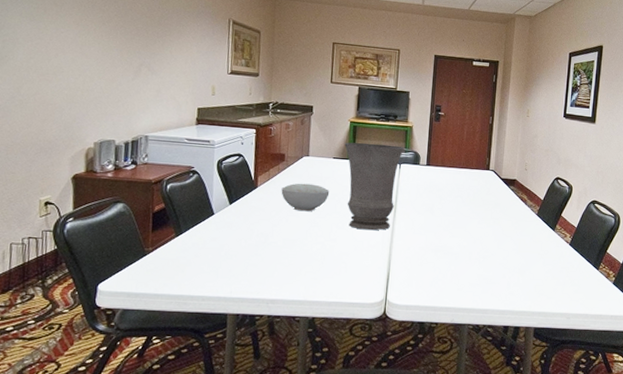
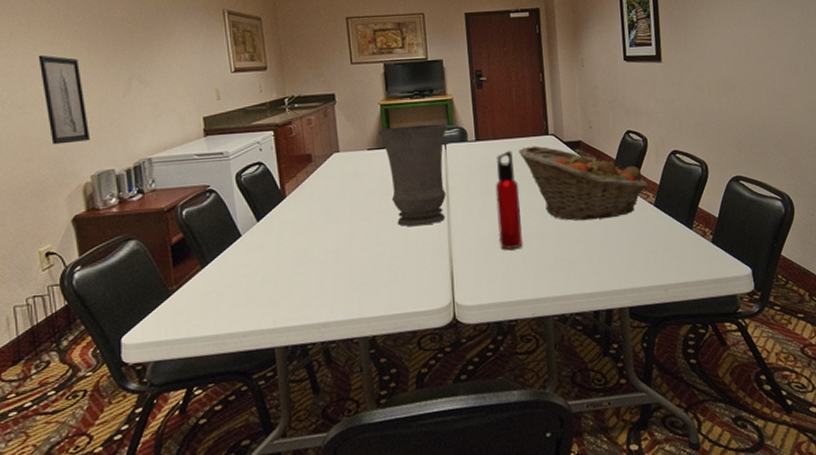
wall art: none [64,32,99,113] -> present [38,55,90,145]
bowl: present [281,183,330,212] -> none [313,183,370,217]
water bottle: none [432,178,457,263] -> present [495,150,523,250]
fruit basket: none [461,177,567,250] -> present [518,145,648,221]

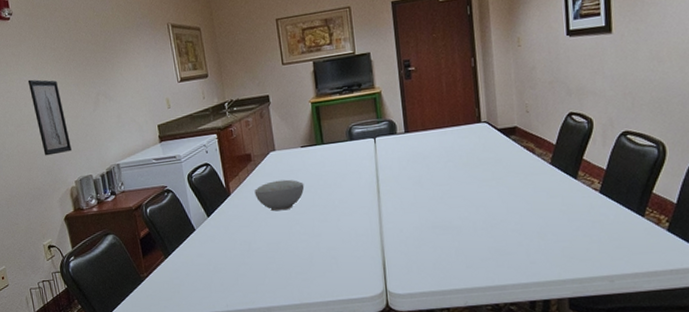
bowl: none [313,183,370,217] -> present [254,179,305,212]
vase: present [378,123,447,227] -> none [310,118,377,219]
water bottle: present [495,150,523,250] -> none [425,140,454,241]
fruit basket: present [518,145,648,221] -> none [449,134,593,211]

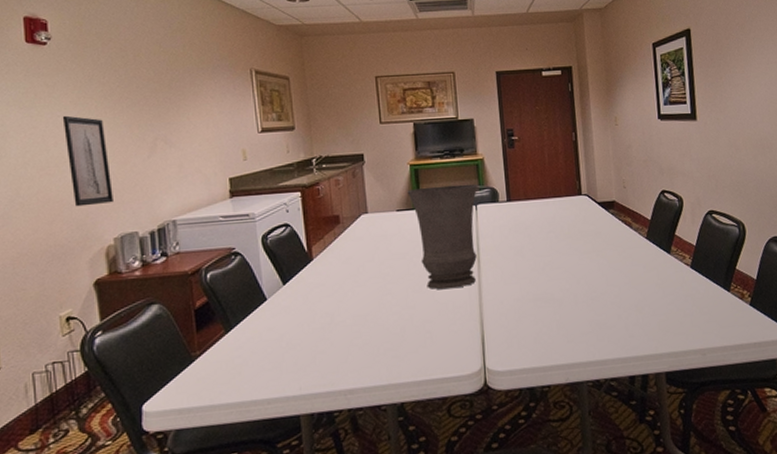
bowl: present [254,179,305,212] -> none [341,245,399,280]
vase: none [310,118,377,219] -> present [407,184,478,290]

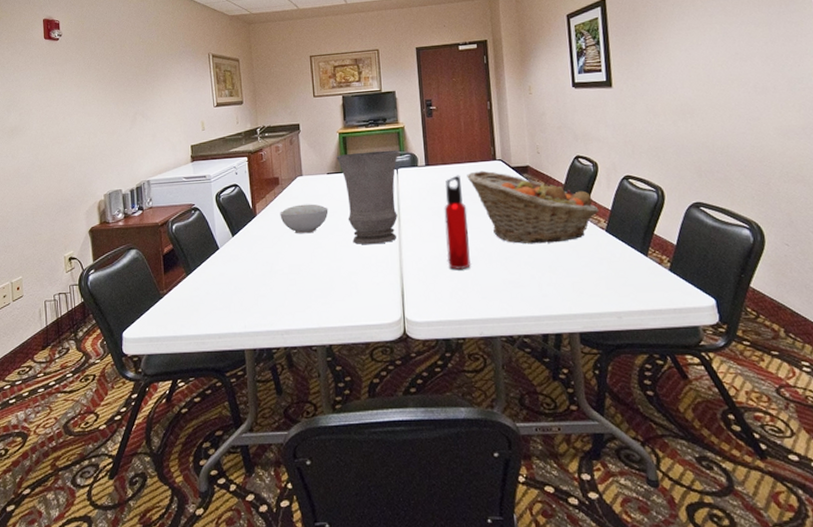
wall art: present [62,115,113,207] -> none [68,96,104,169]
bowl: none [341,245,399,280] -> present [280,203,329,234]
water bottle: none [527,211,556,314] -> present [444,175,471,271]
fruit basket: none [551,206,684,283] -> present [467,170,599,244]

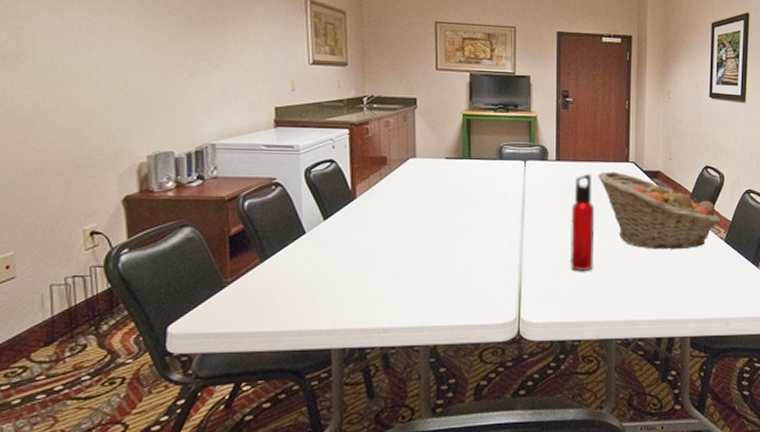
bowl: present [280,203,329,234] -> none [385,190,444,223]
vase: present [336,150,399,245] -> none [458,138,529,240]

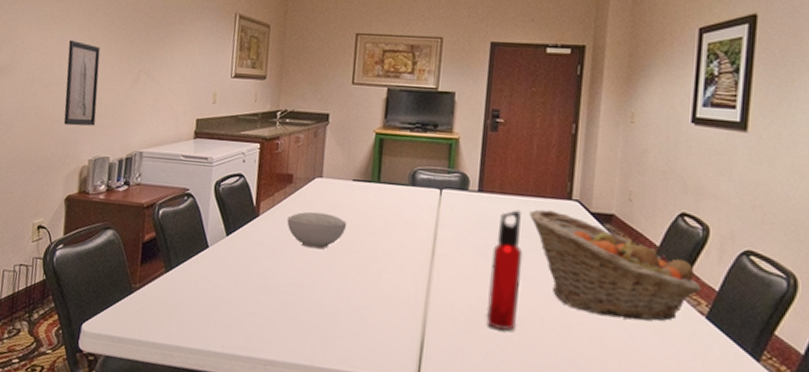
wall art: none [97,22,149,120] -> present [63,40,100,126]
bowl: none [385,190,444,223] -> present [287,211,347,249]

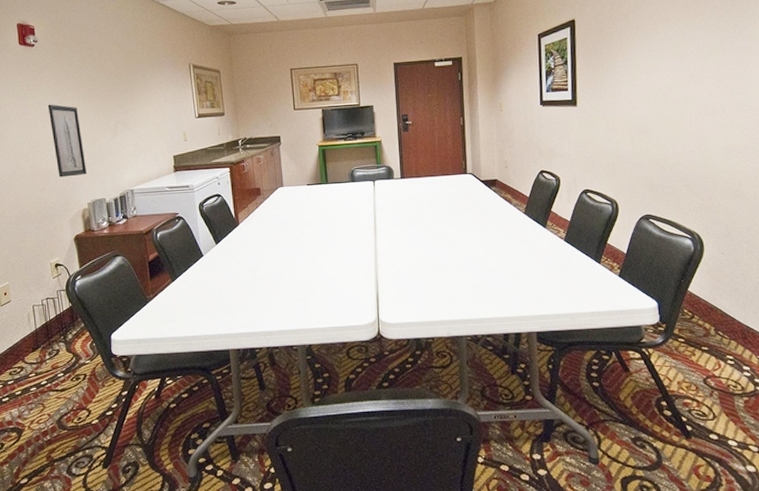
bowl: present [287,211,347,249] -> none [261,213,308,242]
water bottle: present [485,210,523,331] -> none [417,187,441,276]
fruit basket: present [529,209,701,321] -> none [439,183,559,253]

